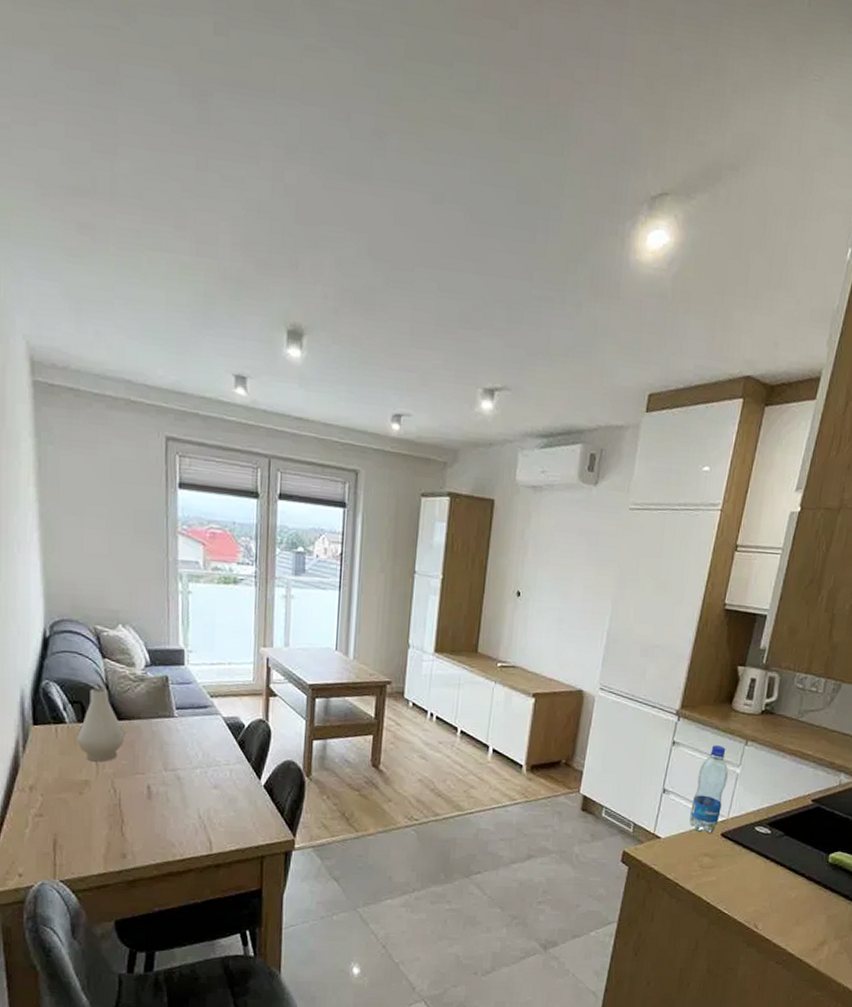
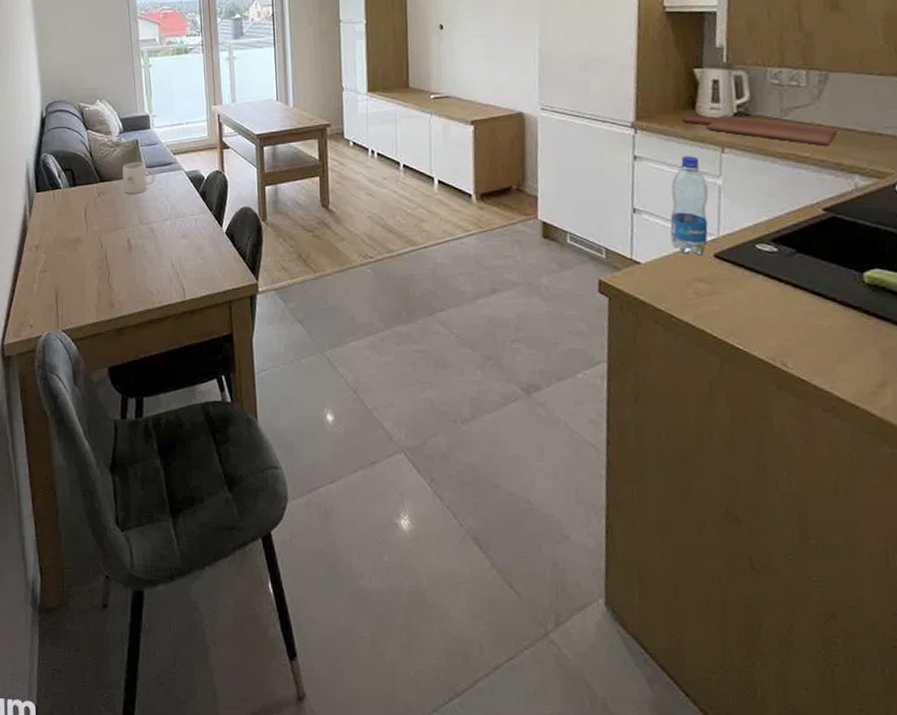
vase: present [75,688,125,762] -> none [69,156,107,221]
mug: none [145,701,187,737] -> present [122,162,155,194]
cutting board: none [719,708,838,746] -> present [682,114,838,146]

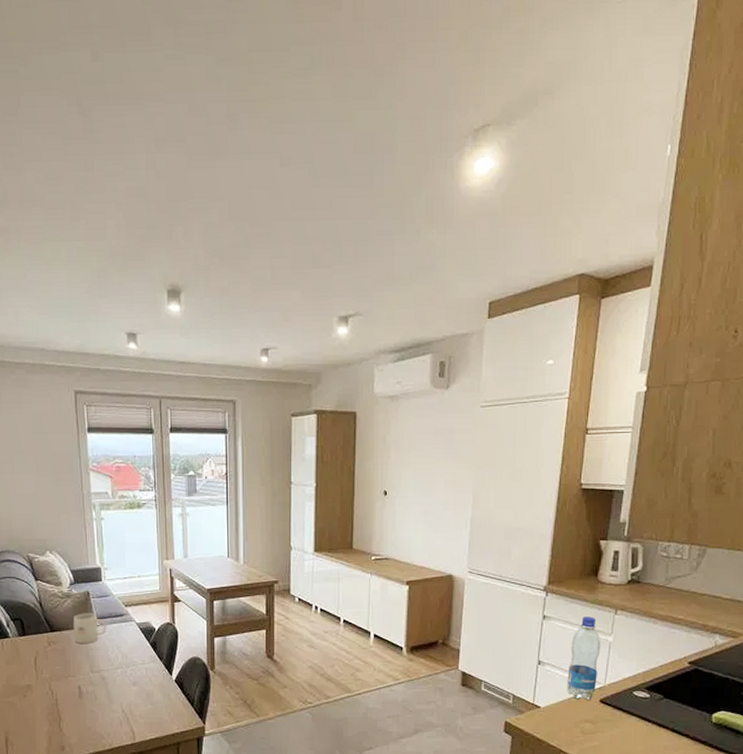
cutting board: present [682,114,838,146] -> none [586,581,708,610]

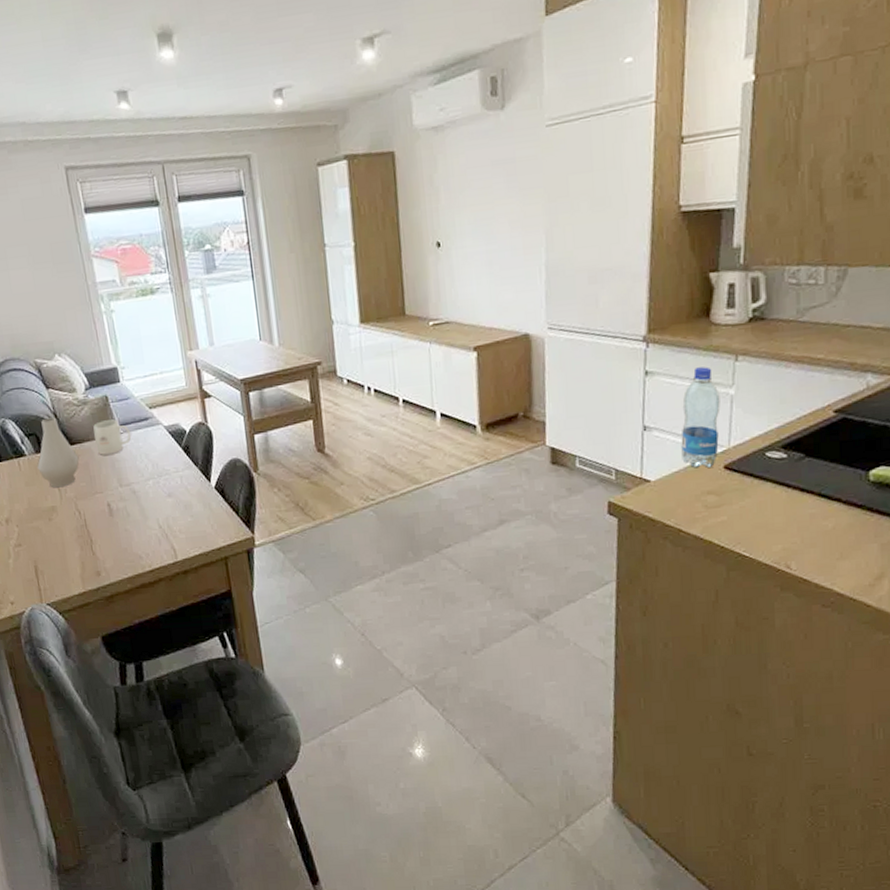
vase: none [18,606,58,669] -> present [36,417,80,488]

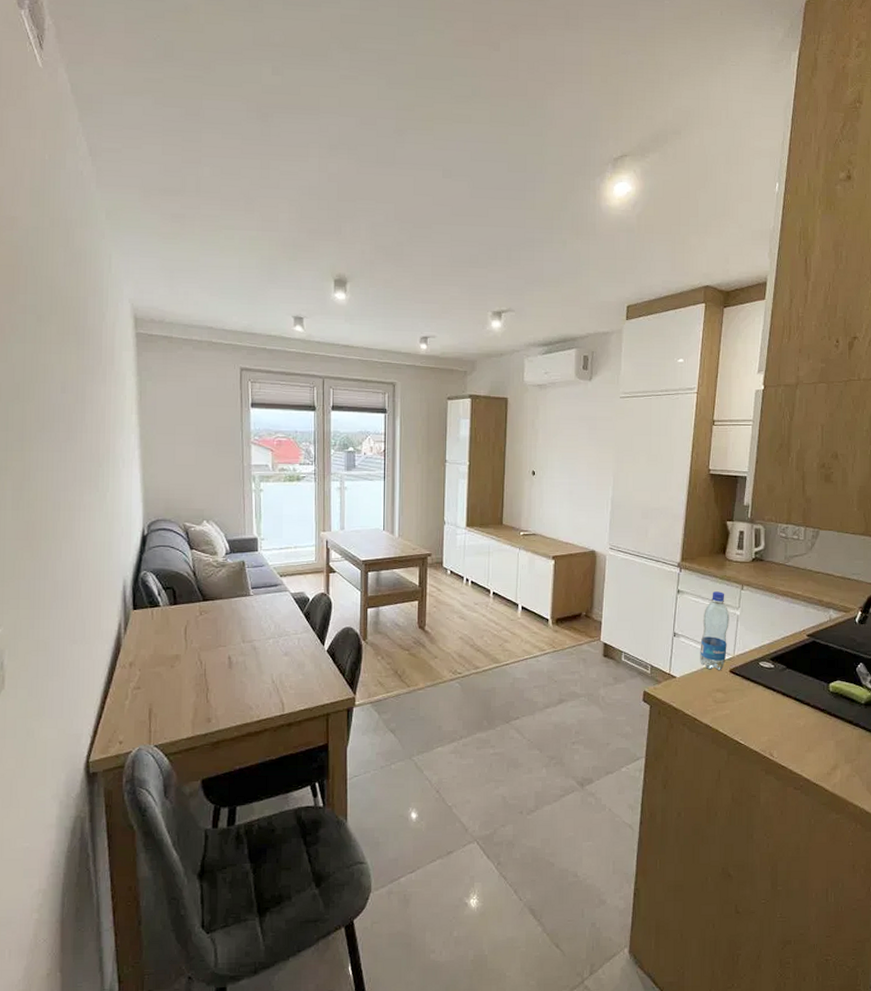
vase: present [36,417,80,488] -> none [168,575,209,638]
mug: present [93,419,132,455] -> none [226,583,260,613]

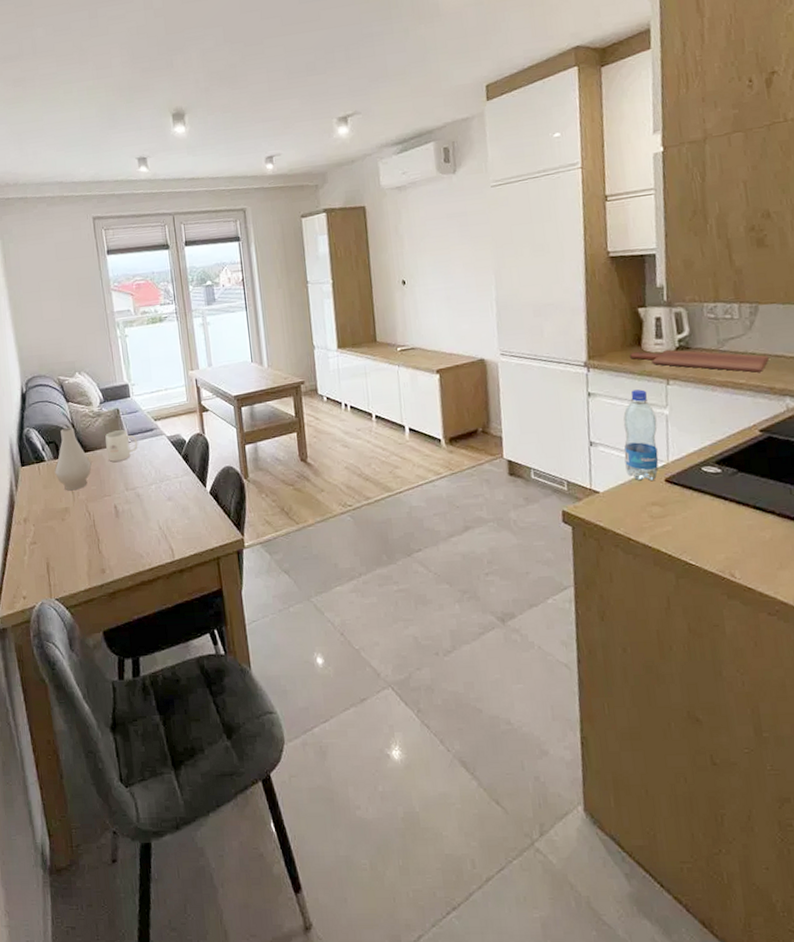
vase: none [168,575,209,638] -> present [54,427,92,491]
mug: none [226,583,260,613] -> present [105,430,138,462]
cutting board: none [715,558,822,586] -> present [630,349,769,373]

